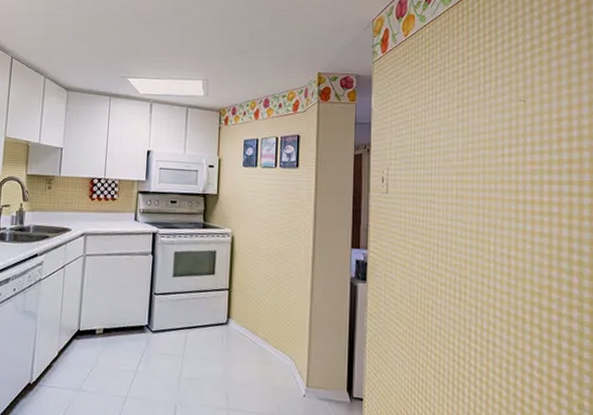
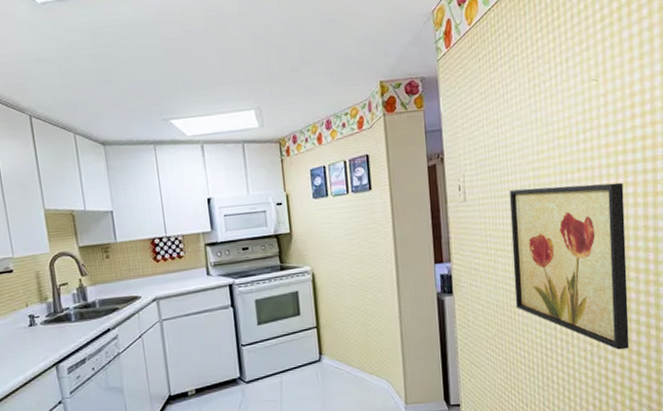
wall art: none [430,190,549,374] -> present [509,182,630,350]

